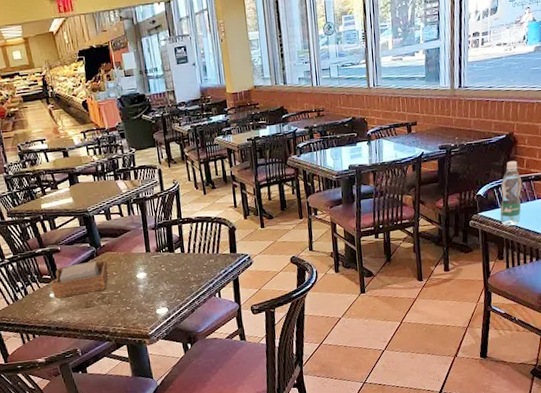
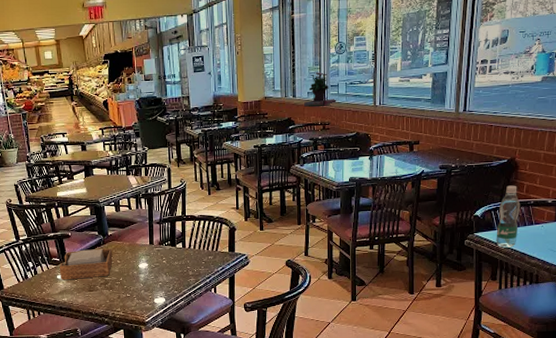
potted flower: none [295,56,330,94] -> present [303,72,337,107]

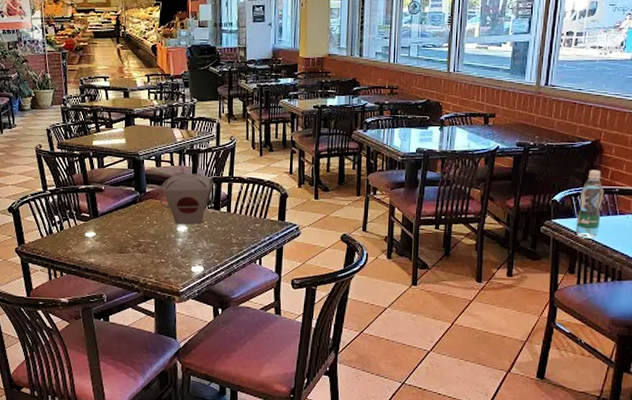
napkin holder: present [59,248,113,281] -> none [88,206,149,239]
takeout container: none [119,214,172,262] -> present [159,173,217,225]
potted flower: present [303,72,337,107] -> none [370,32,407,69]

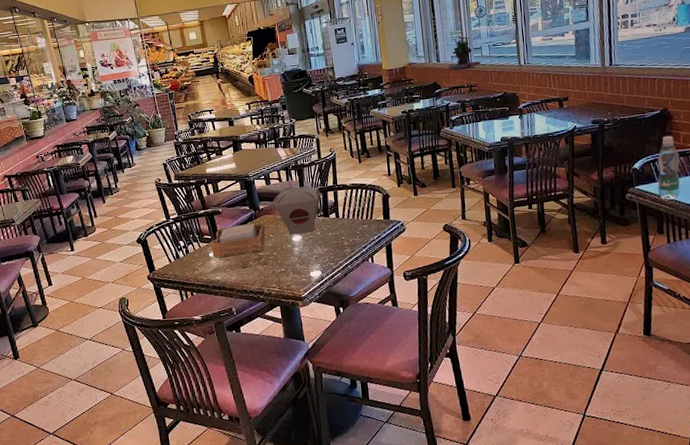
napkin holder: none [88,206,149,239] -> present [211,222,266,258]
potted flower: none [370,32,407,69] -> present [448,36,481,70]

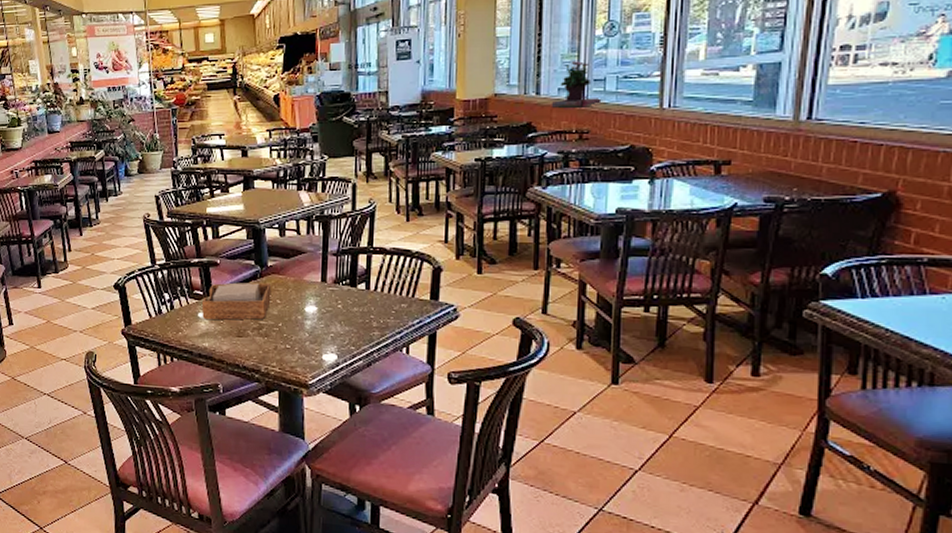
takeout container: present [271,185,324,235] -> none [283,243,353,304]
bottle: present [657,135,680,200] -> none [858,232,905,327]

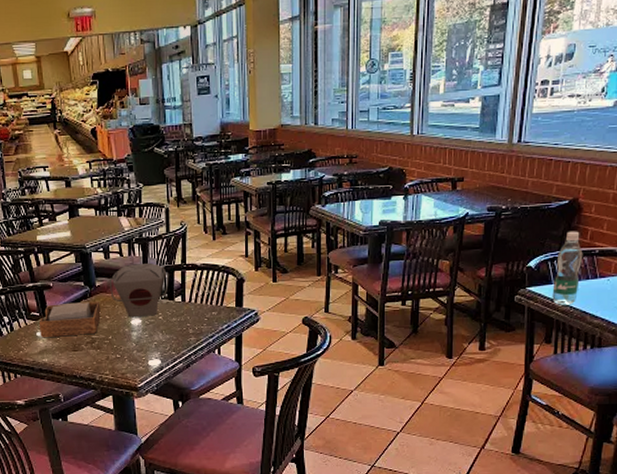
takeout container: none [283,243,353,304] -> present [109,262,170,318]
potted flower: present [550,61,602,108] -> none [326,95,366,136]
bottle: none [858,232,905,327] -> present [552,231,583,305]

